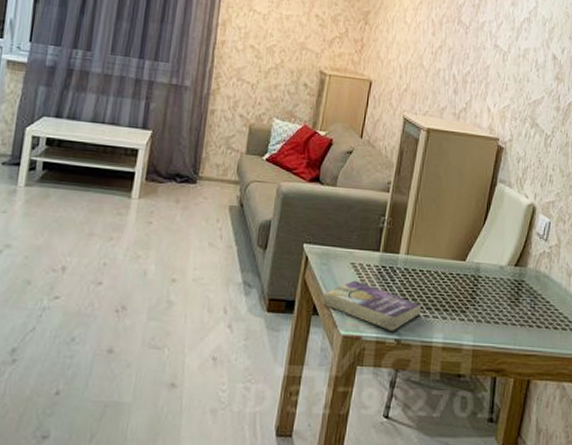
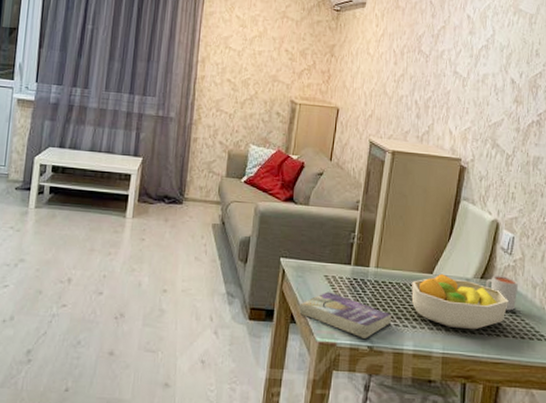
fruit bowl: none [442,261,543,321] -> present [411,273,508,330]
mug: none [519,263,553,300] -> present [485,276,518,311]

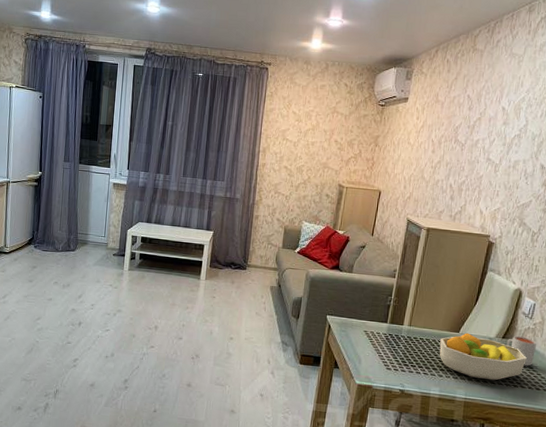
book: present [299,291,392,340] -> none [342,344,422,384]

